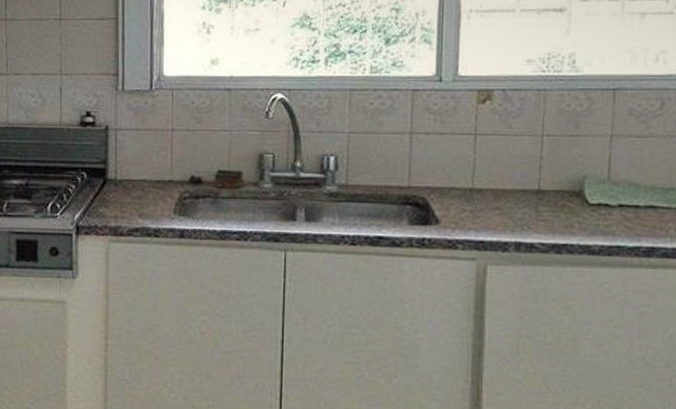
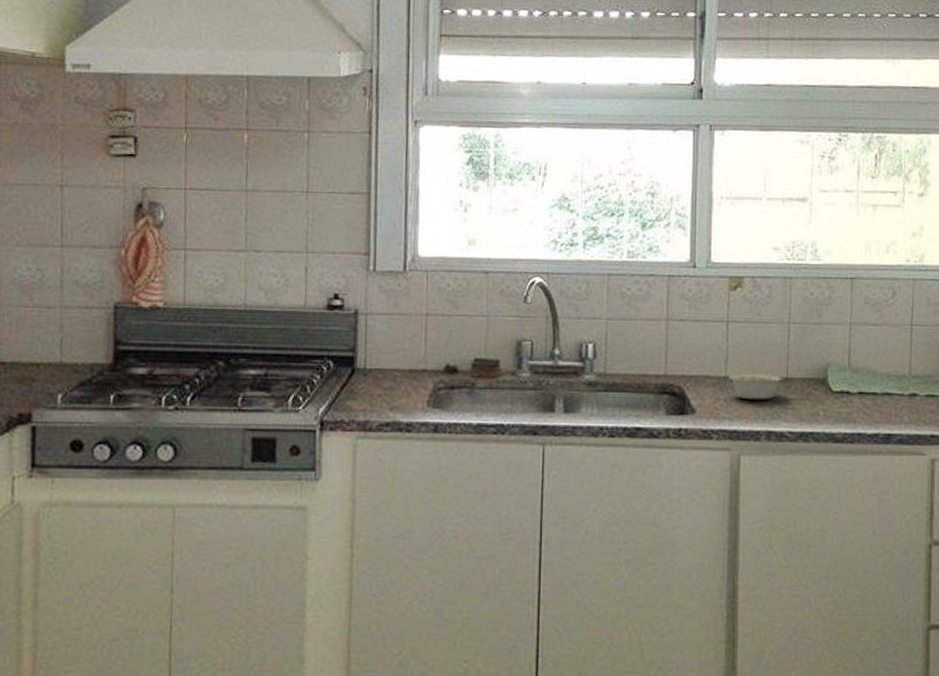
legume: none [475,186,544,212] -> present [728,374,792,400]

